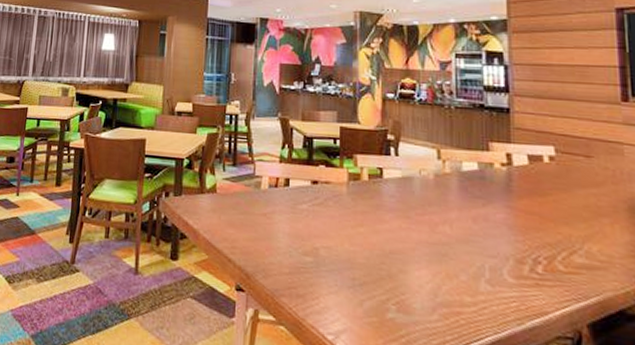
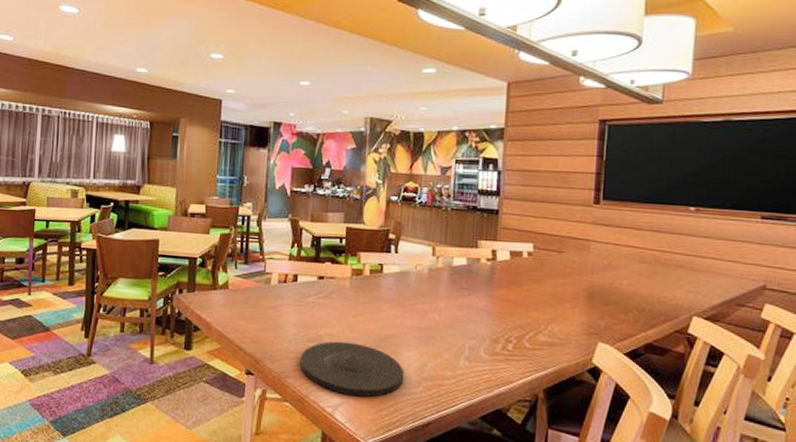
plate: none [294,255,416,324] -> present [299,341,405,397]

